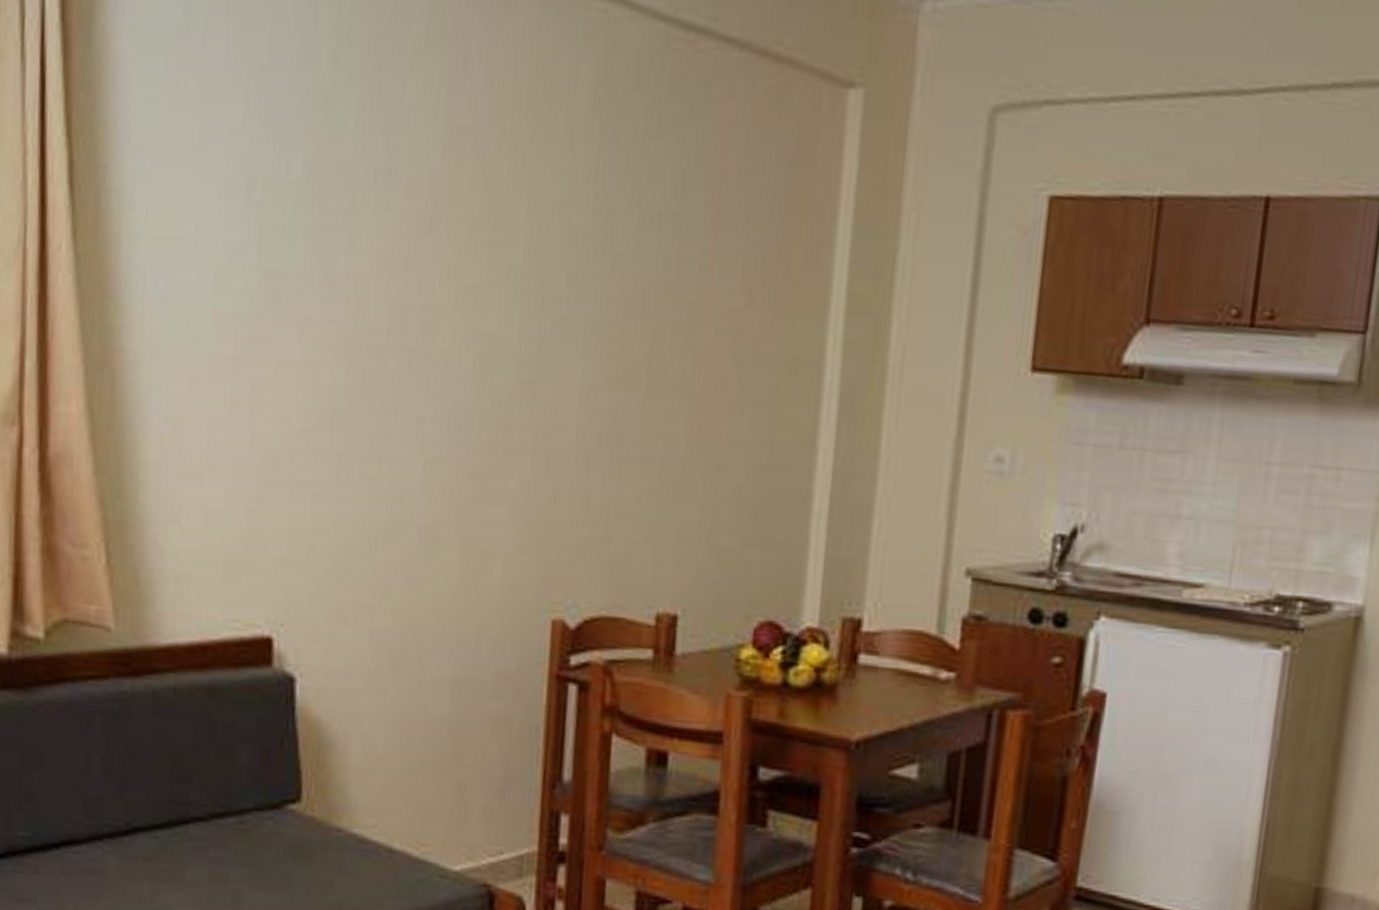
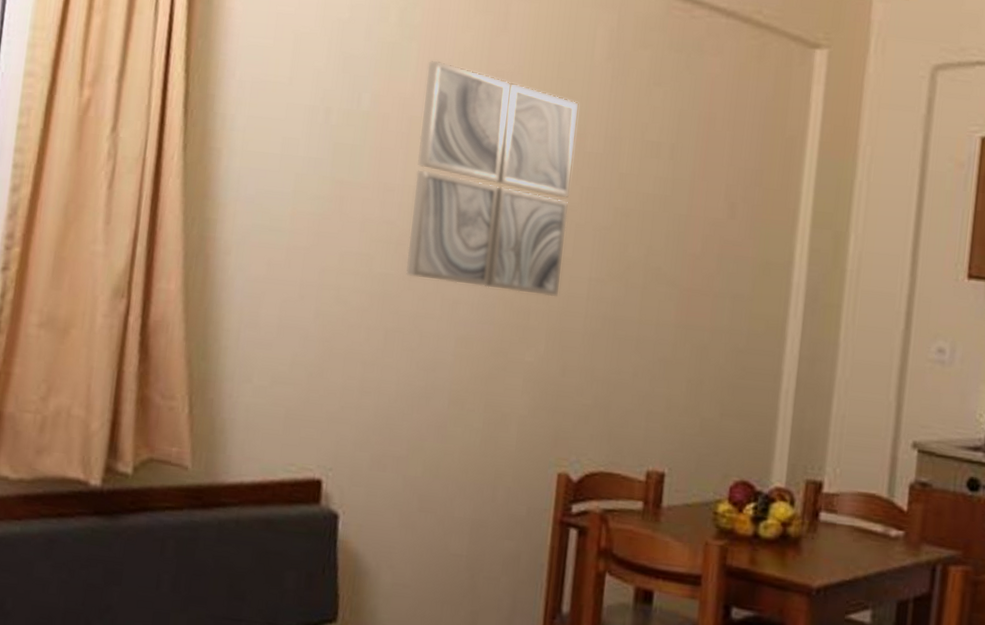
wall art: none [359,113,559,408] -> present [406,60,578,296]

